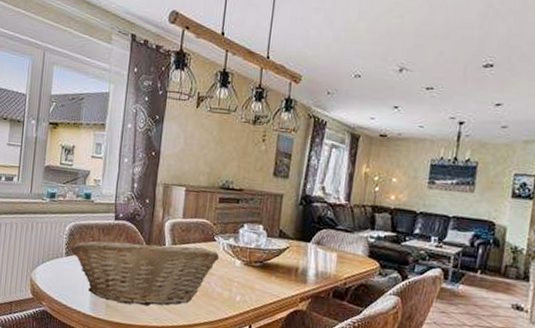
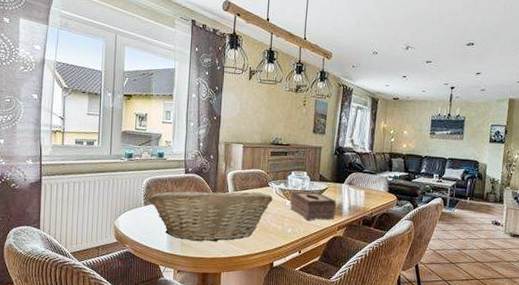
tissue box: none [240,249,300,288] -> present [290,191,336,221]

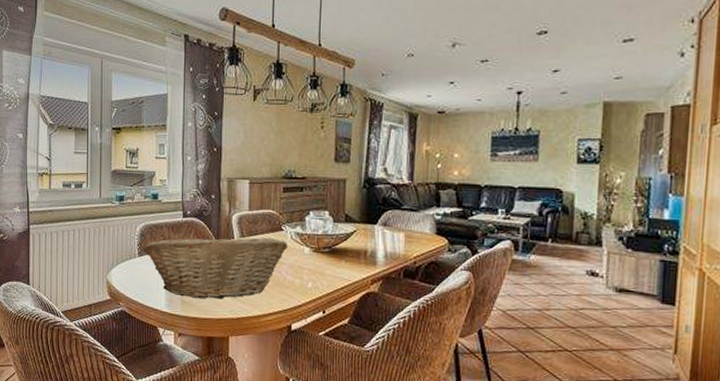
tissue box: present [290,191,336,221] -> none [309,235,368,273]

